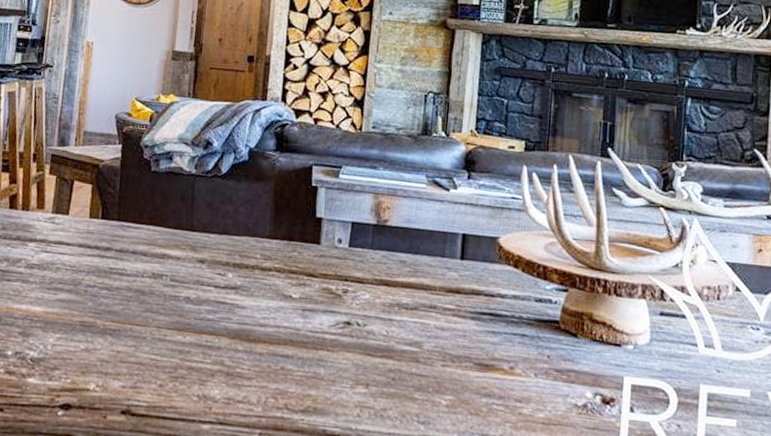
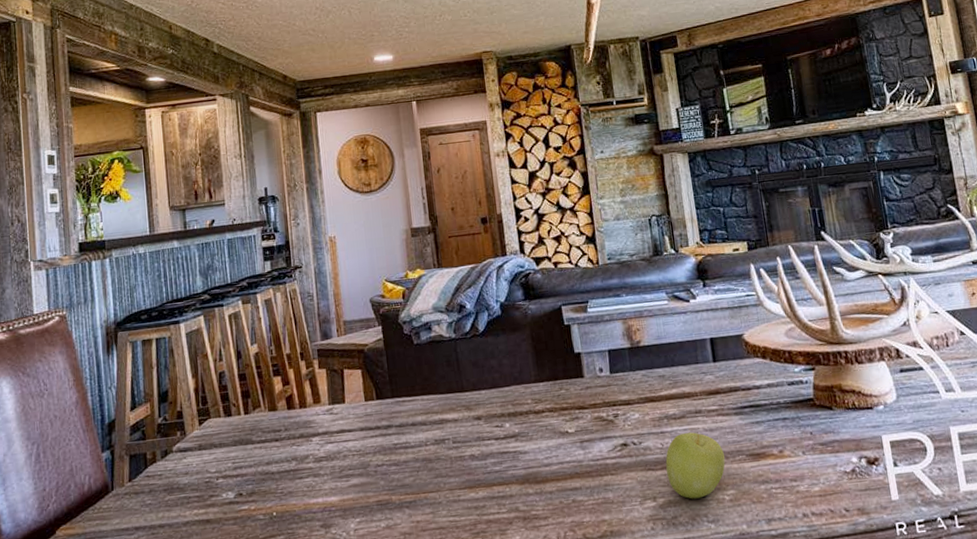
apple: none [385,325,451,397] -> present [665,432,725,499]

